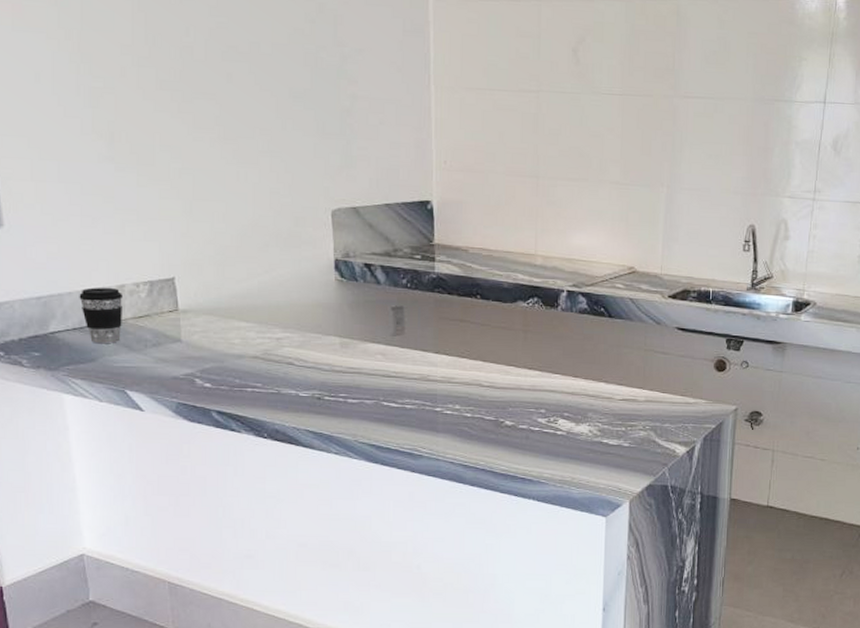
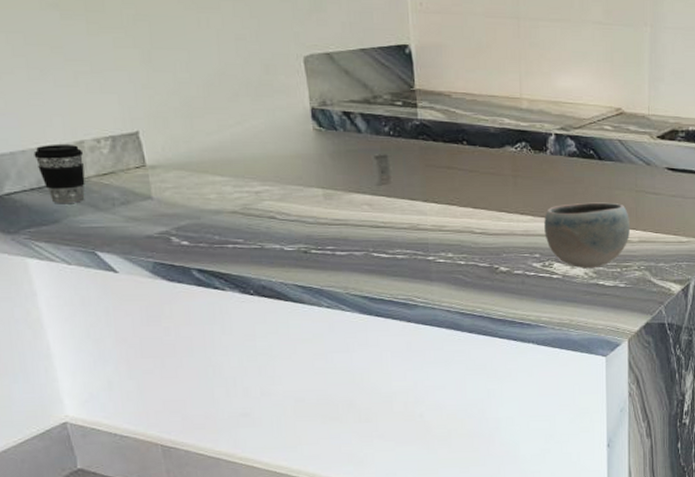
bowl: none [551,359,638,427] -> present [544,202,631,269]

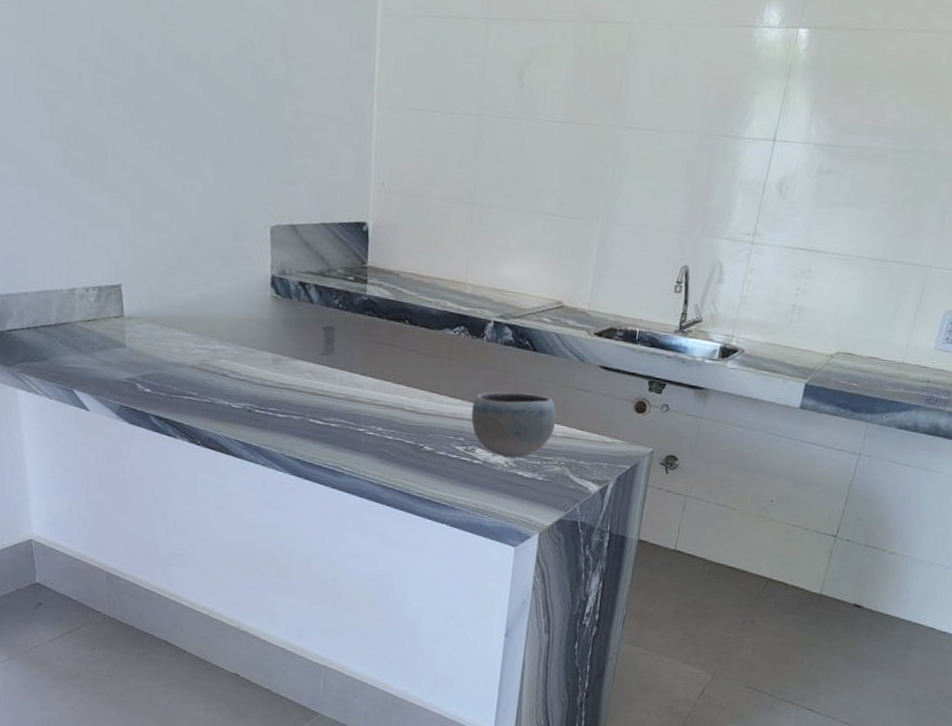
coffee cup: present [33,145,85,204] -> none [34,289,73,344]

